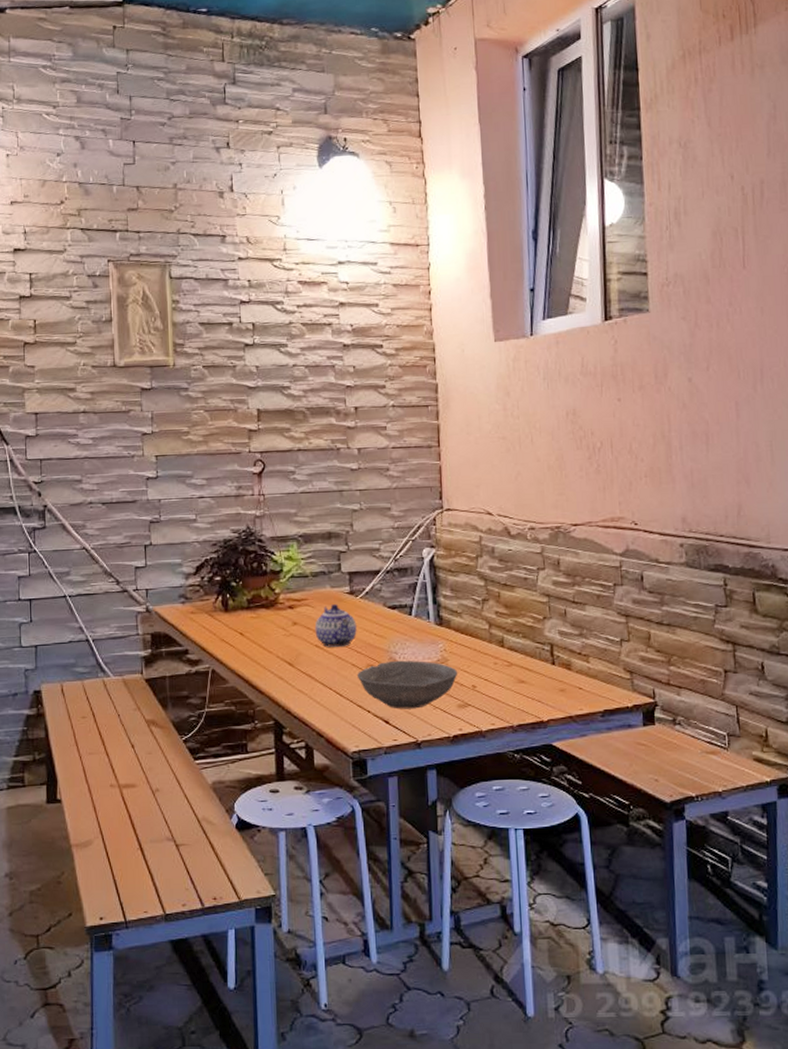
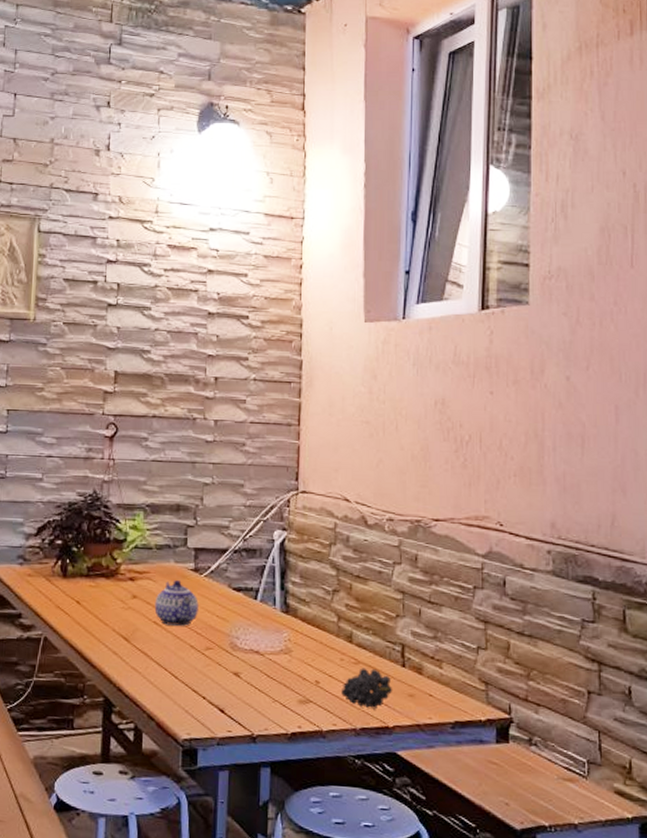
bowl: present [358,660,458,709] -> none [195,646,302,700]
fruit: none [497,669,544,707] -> present [341,668,392,710]

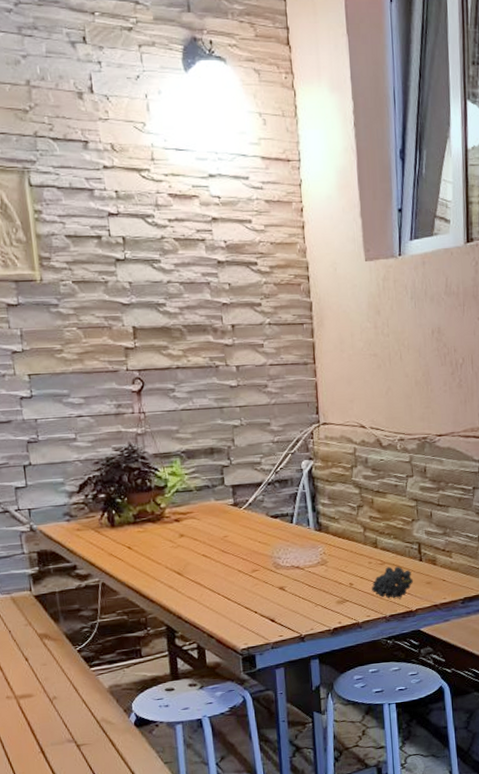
teapot: present [154,580,199,626] -> none [201,516,242,556]

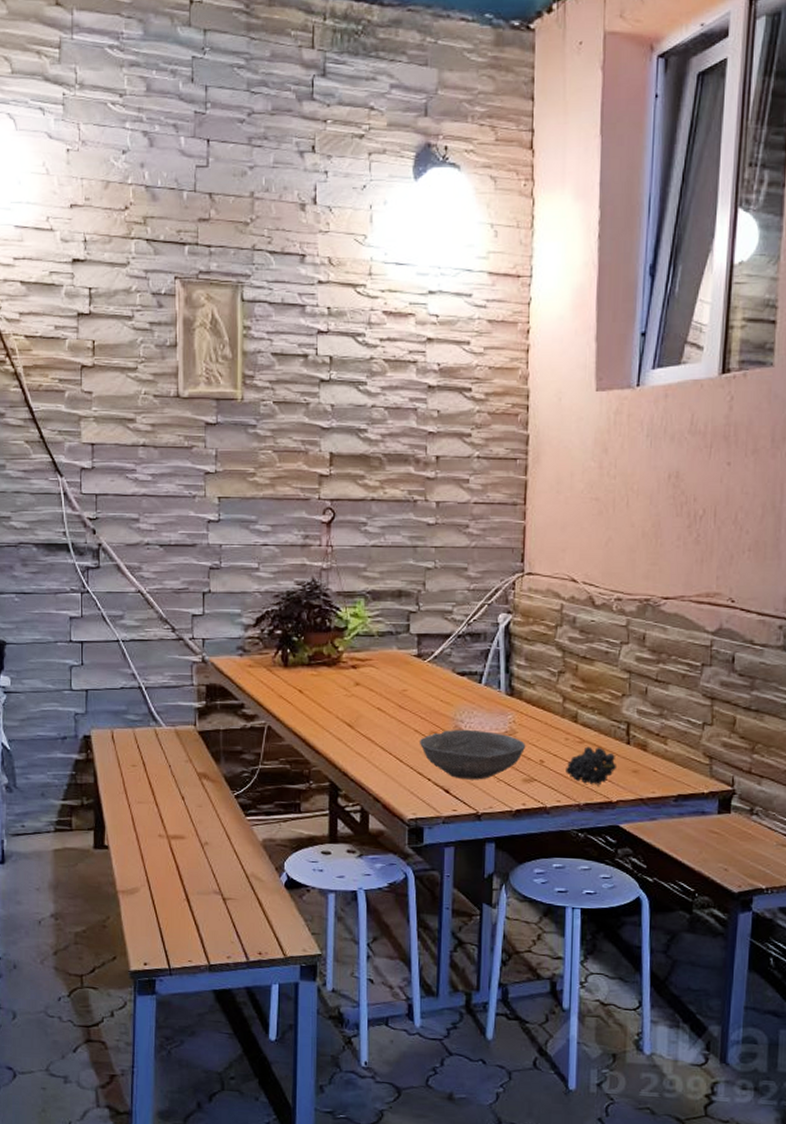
bowl: none [244,564,337,609] -> present [420,729,526,780]

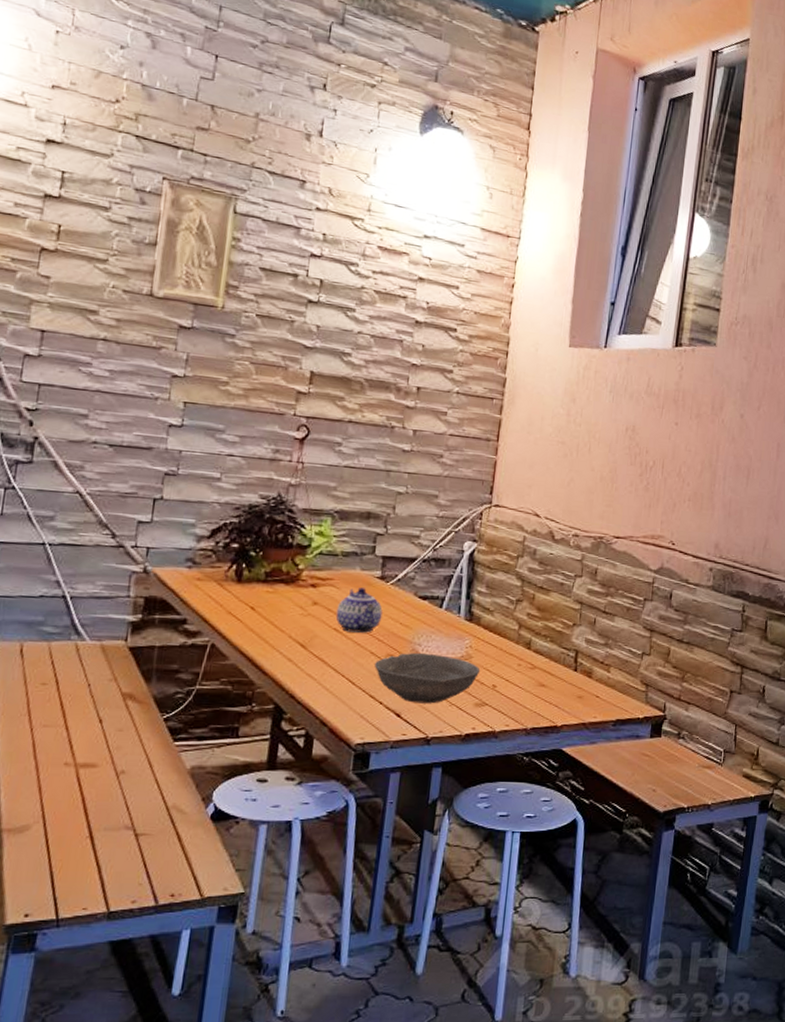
teapot: none [378,667,422,711] -> present [335,588,383,633]
fruit: present [566,746,616,786] -> none [516,672,563,711]

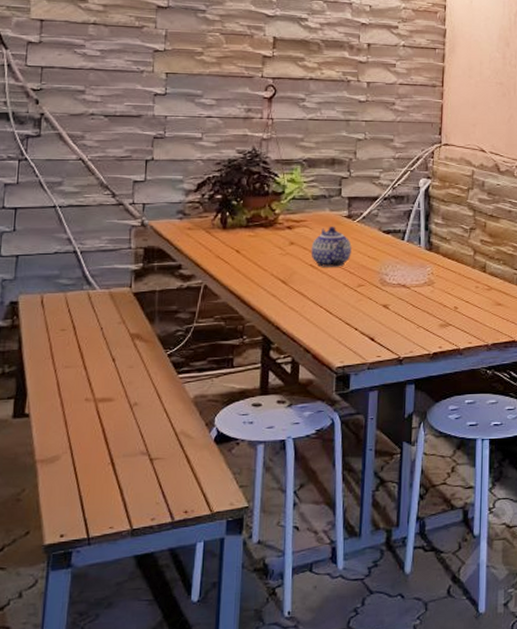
bowl: present [375,652,481,704] -> none [348,281,443,328]

